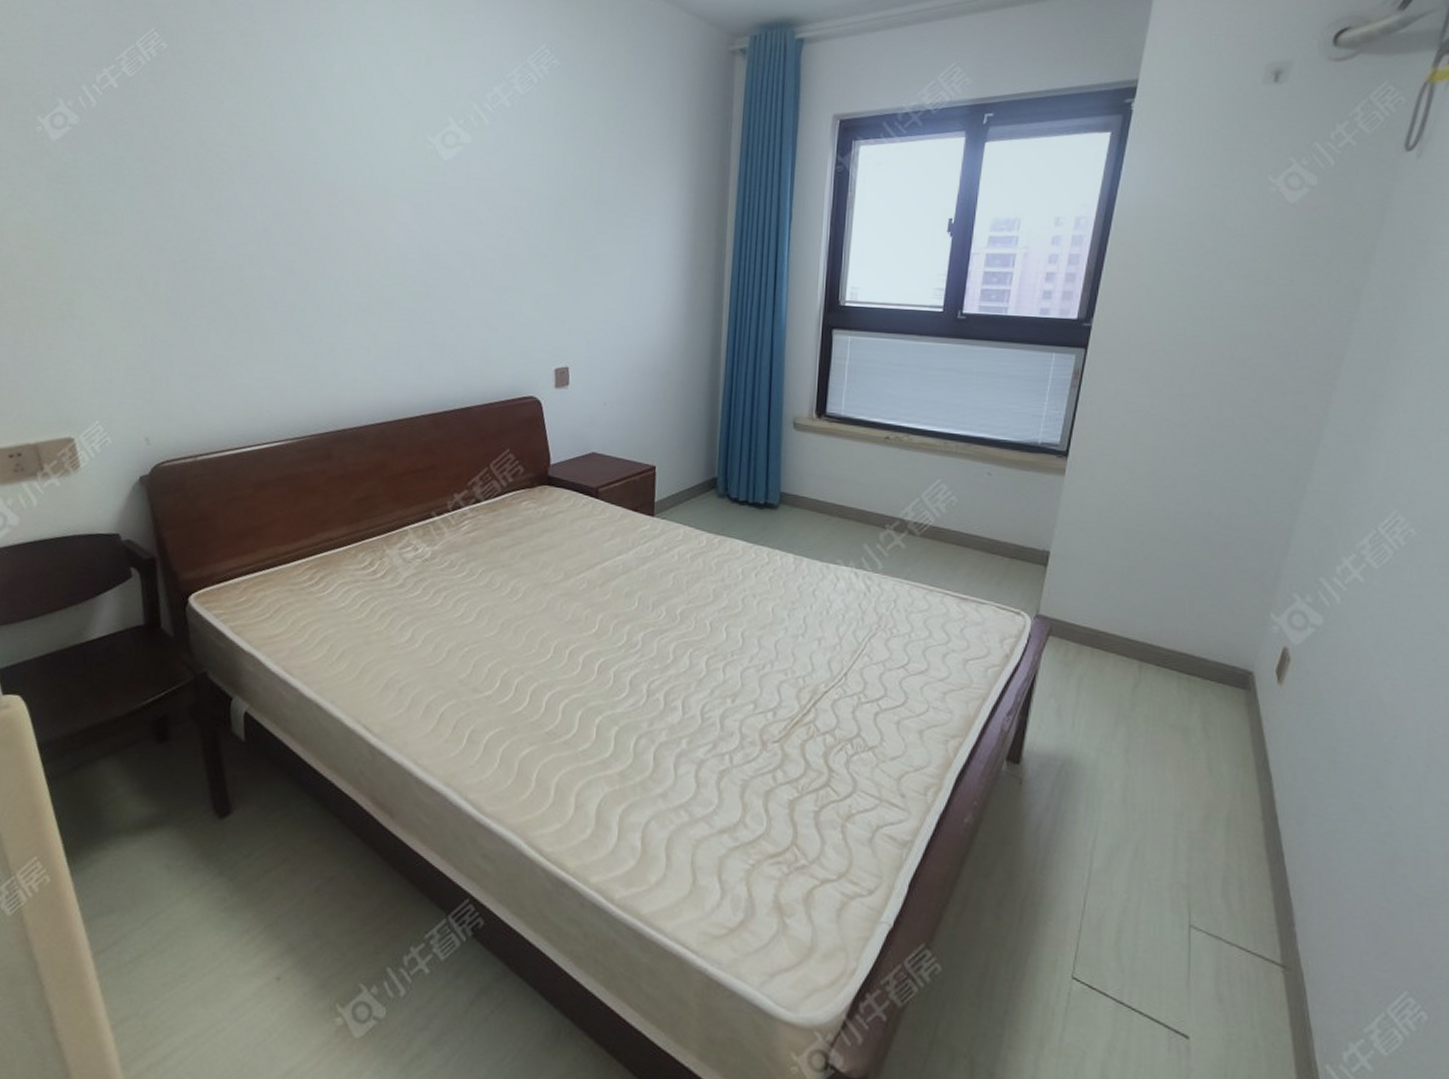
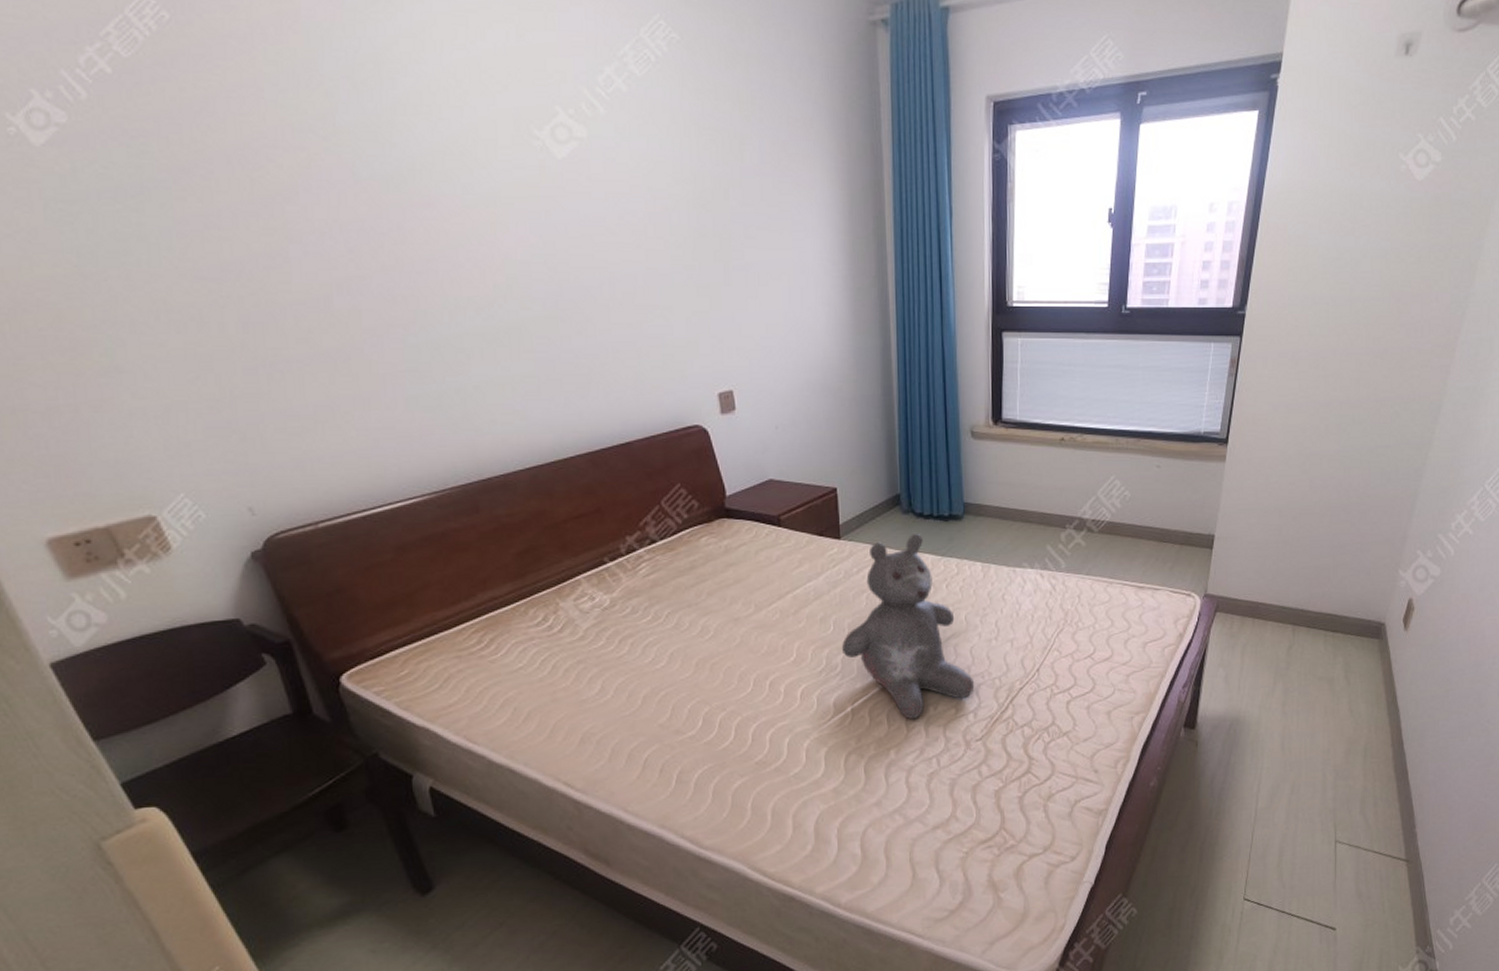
teddy bear: none [643,518,777,710] -> present [841,534,975,720]

